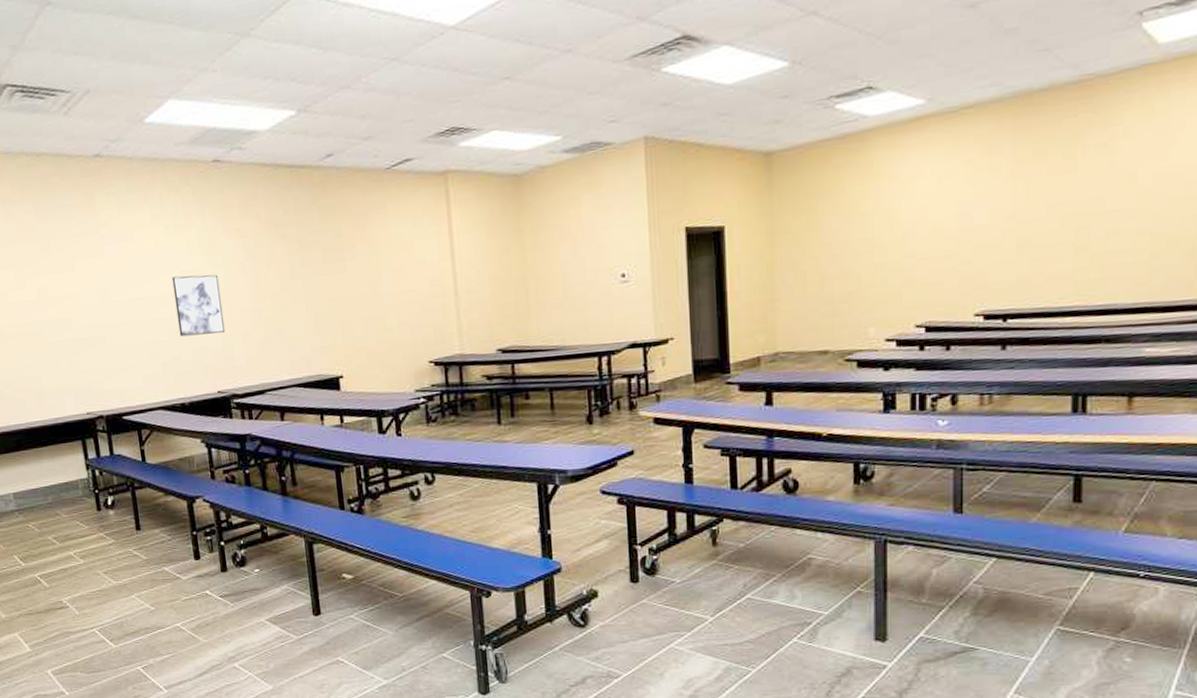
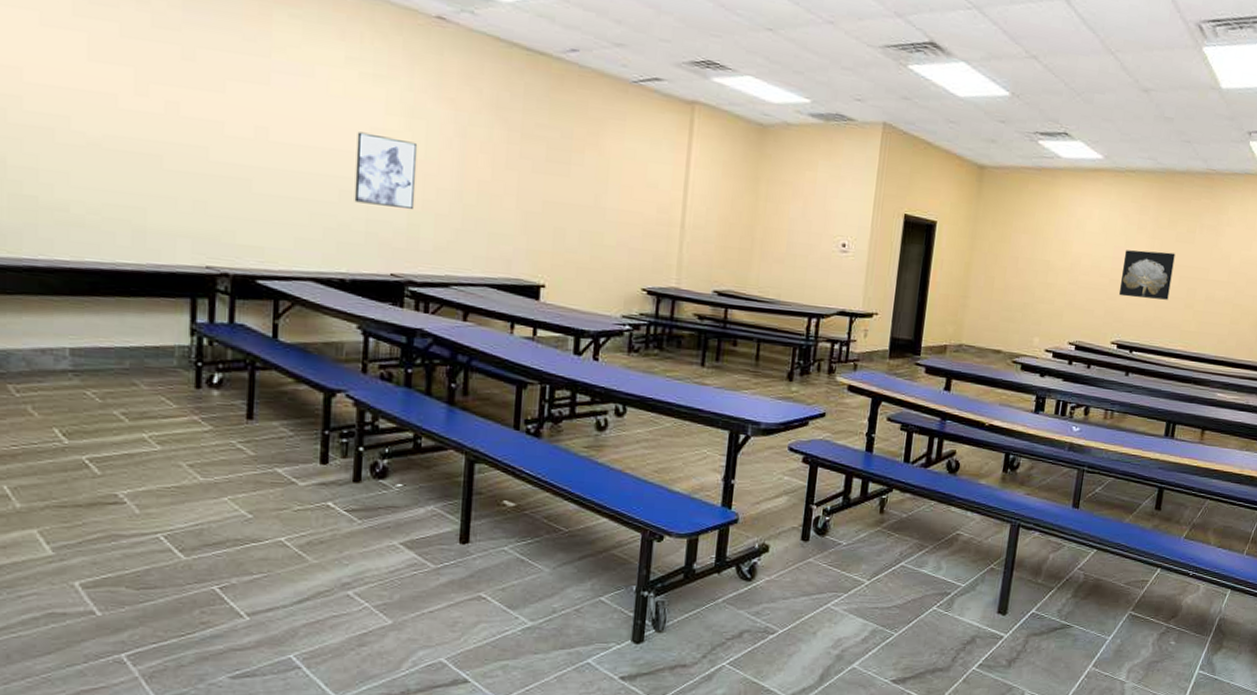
wall art: none [975,190,1050,258] -> present [1118,250,1176,300]

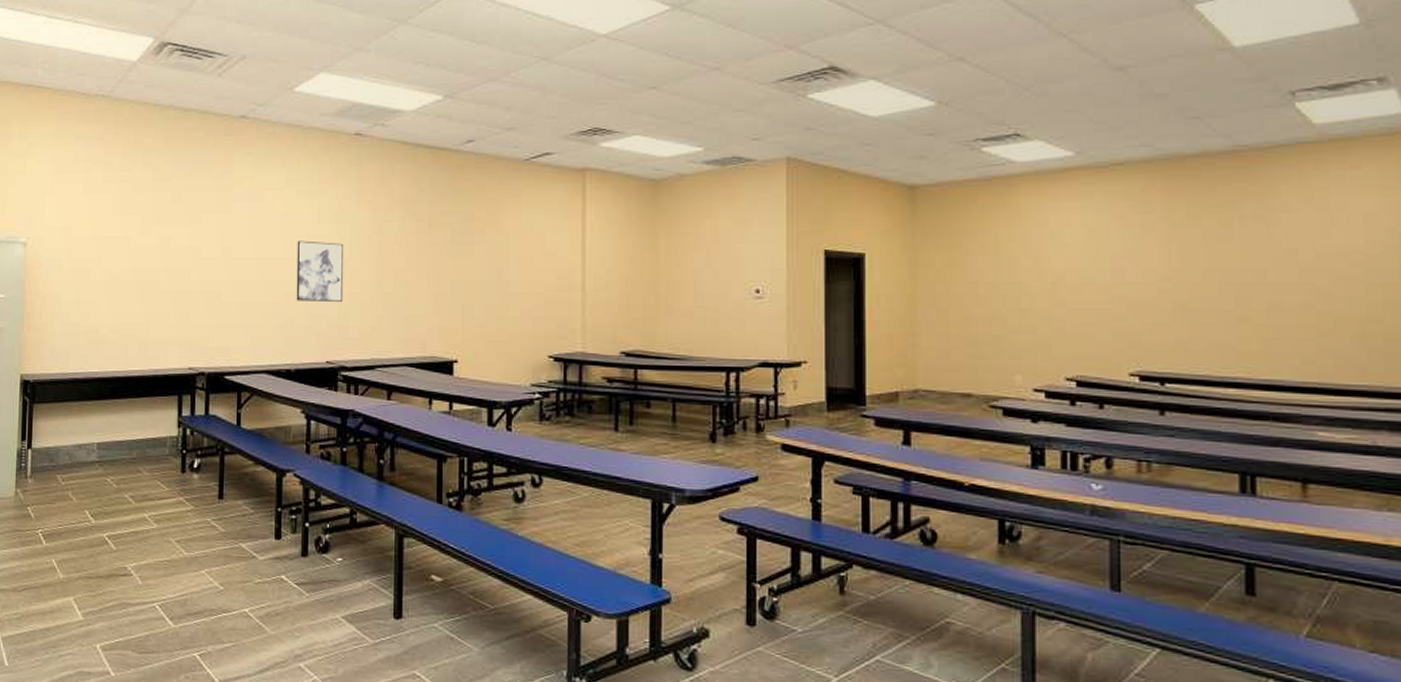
wall art: present [1118,250,1176,300] -> none [1127,255,1208,316]

